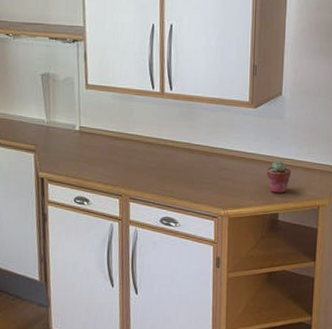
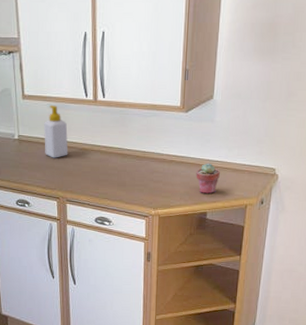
soap bottle: none [107,95,133,152] -> present [43,105,68,158]

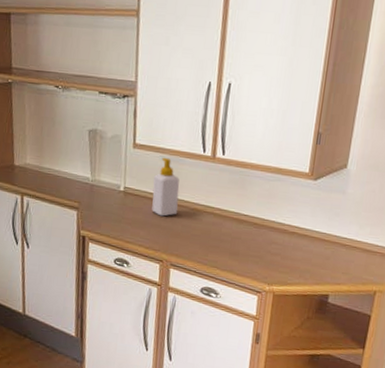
potted succulent: present [196,163,220,193] -> none [319,239,348,274]

